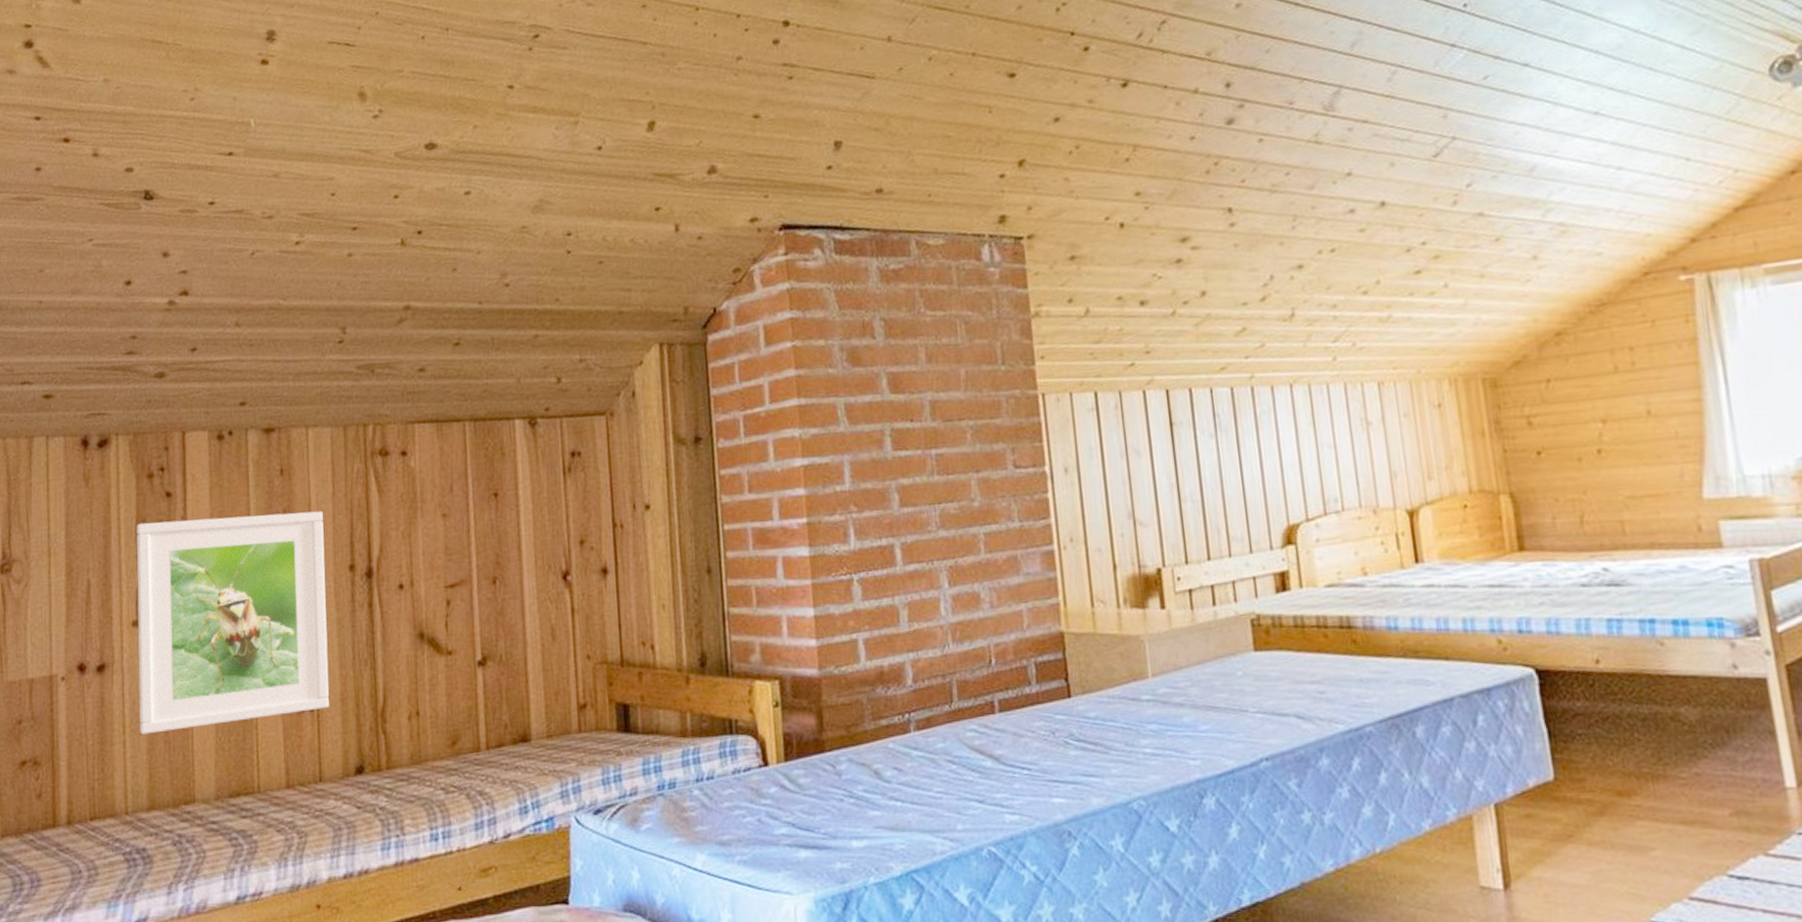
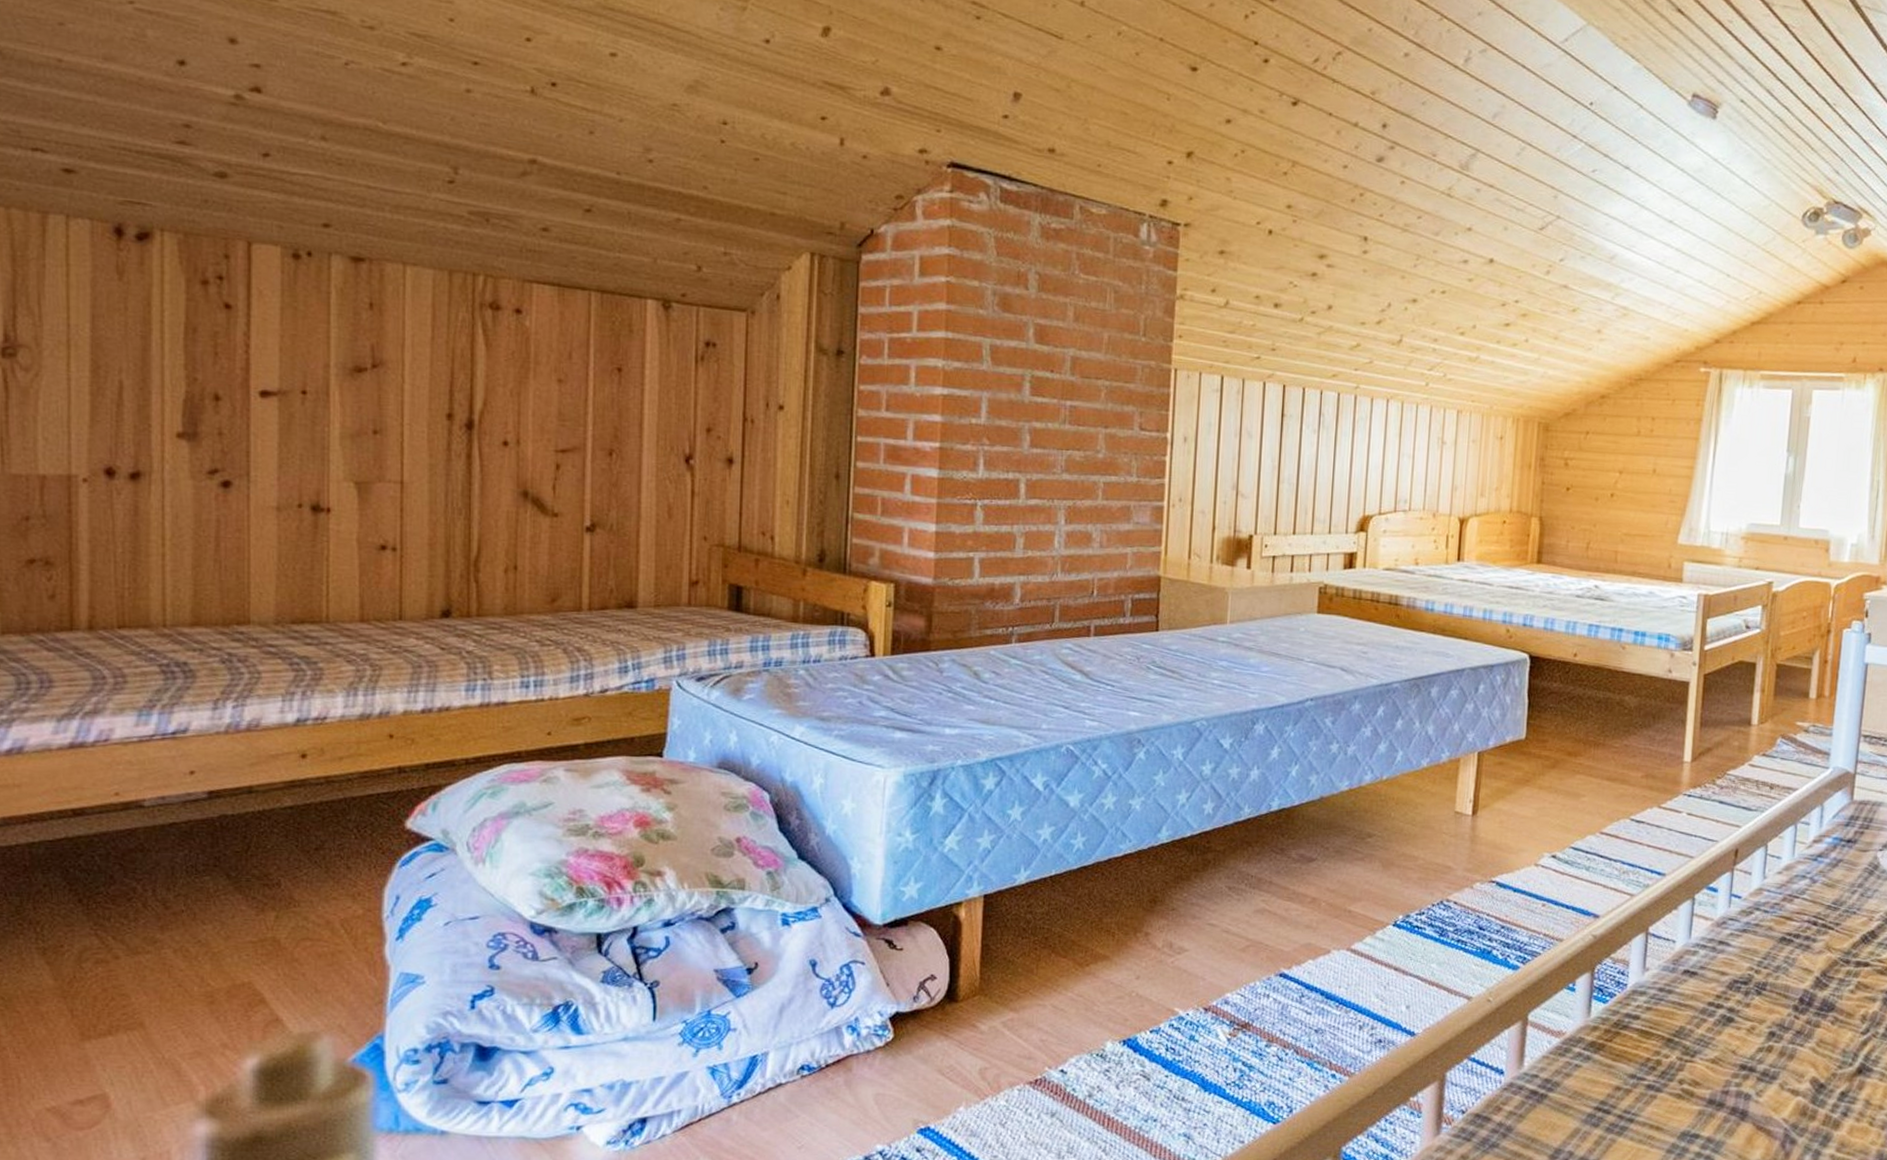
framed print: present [136,510,329,735] -> none [183,331,419,551]

